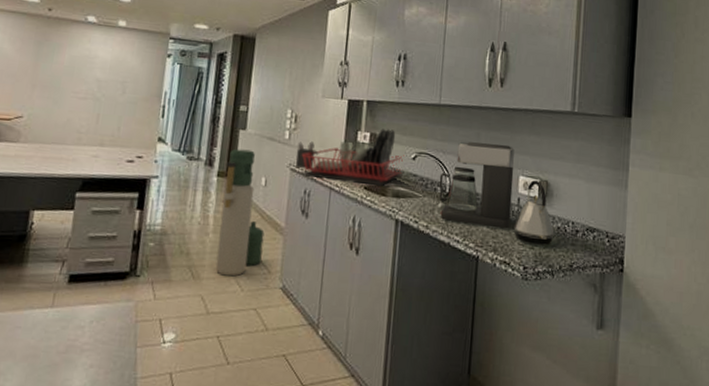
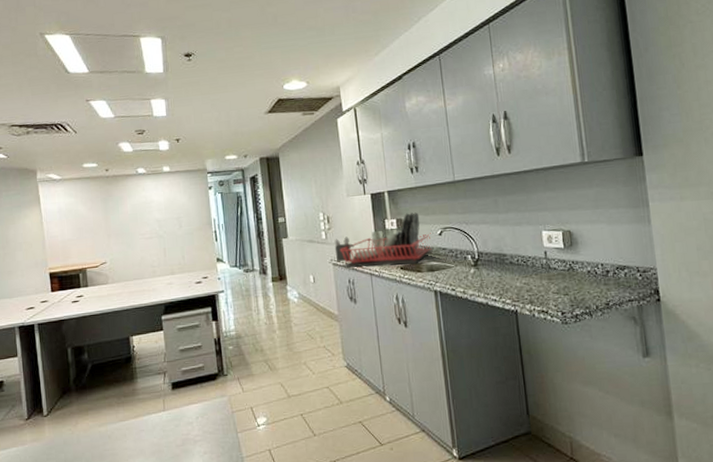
water cooler: present [215,148,265,277] -> none [278,254,324,364]
coffee maker: present [439,141,515,229] -> none [467,205,542,284]
kettle: present [514,180,555,246] -> none [545,232,586,292]

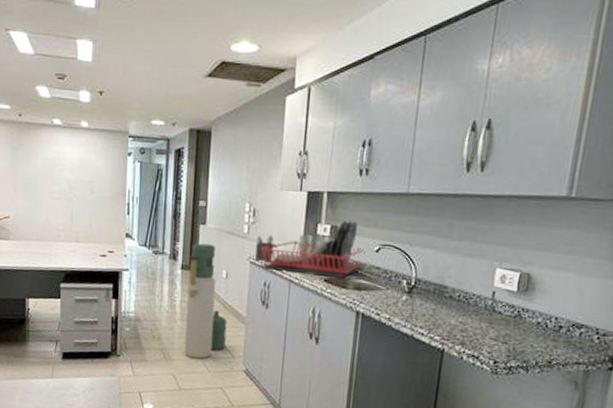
water cooler: none [278,254,324,364] -> present [184,243,227,359]

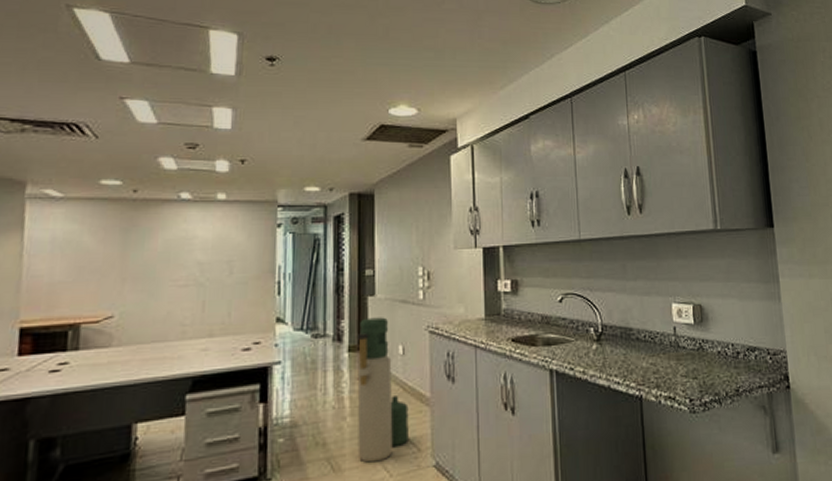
dish rack: present [255,220,367,279] -> none [433,273,551,337]

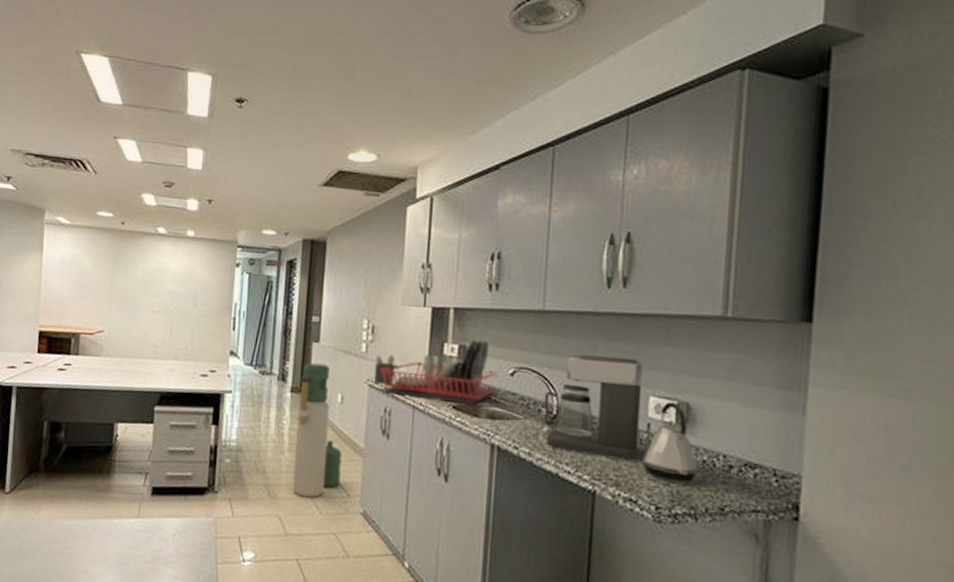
dish rack: none [433,273,551,337] -> present [374,340,500,406]
coffee maker: none [590,272,670,363] -> present [543,354,643,461]
kettle: none [673,306,716,375] -> present [642,402,699,483]

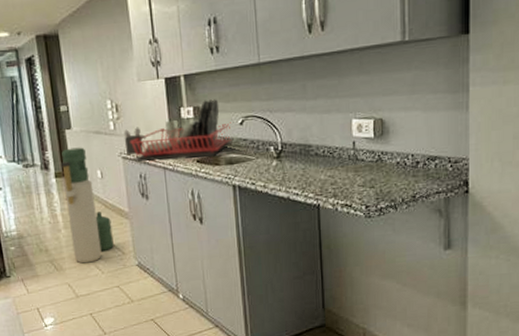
coffee maker: present [543,354,643,461] -> none [270,90,348,177]
kettle: present [642,402,699,483] -> none [351,121,394,185]

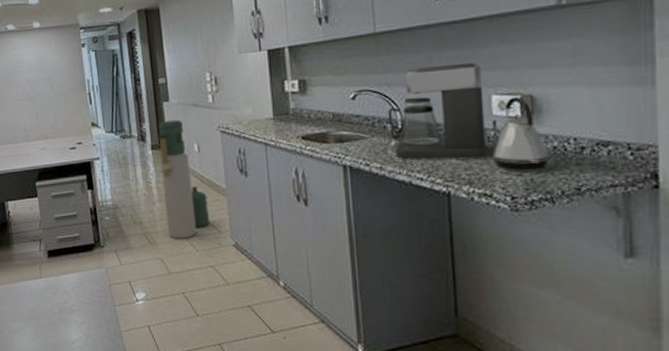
dish rack: present [123,99,232,162] -> none [222,72,343,136]
coffee maker: none [270,90,348,177] -> present [387,62,486,159]
kettle: none [351,121,394,185] -> present [492,97,550,172]

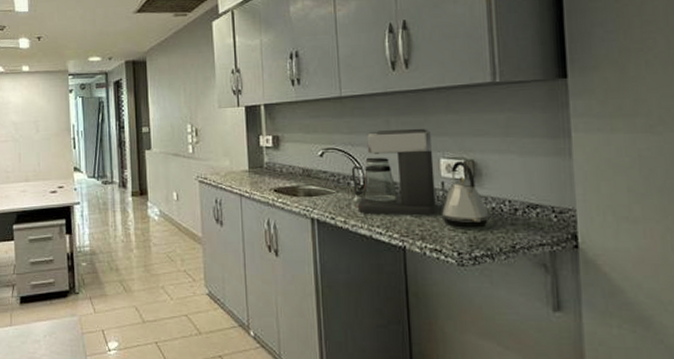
water cooler: present [158,119,209,239] -> none [139,168,185,287]

